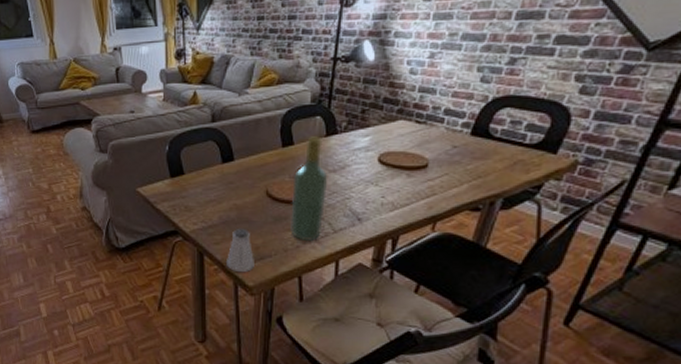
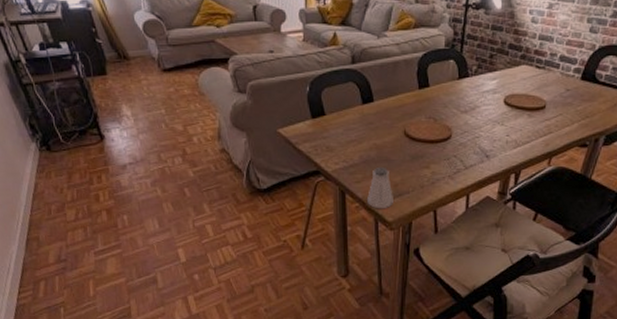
wine bottle: present [290,136,328,242] -> none [426,79,460,178]

